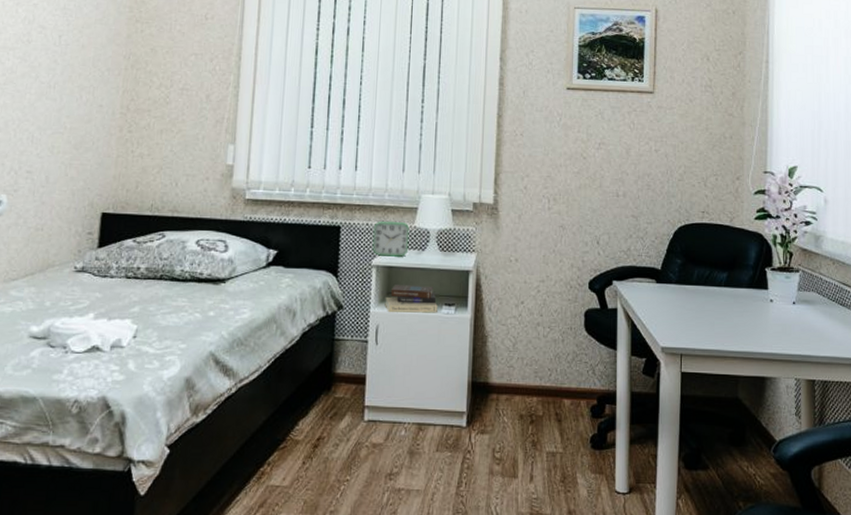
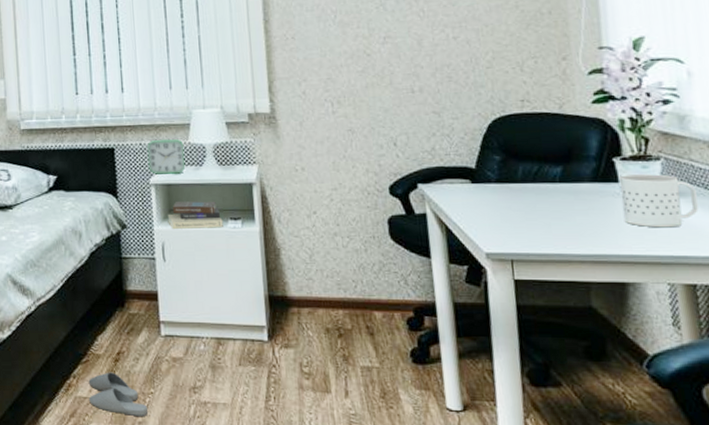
slippers: none [282,458,342,506] -> present [88,372,149,417]
mug: none [768,283,823,331] -> present [619,174,698,228]

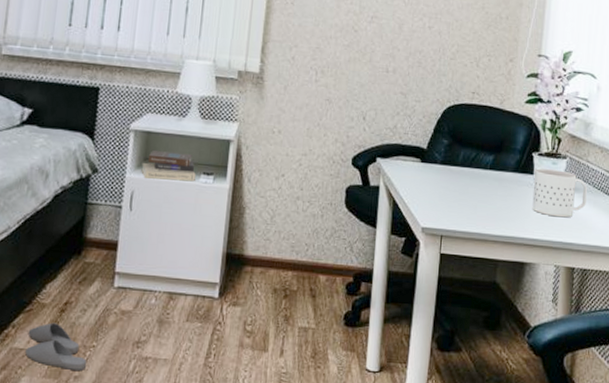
alarm clock: present [147,139,186,174] -> none [131,84,171,122]

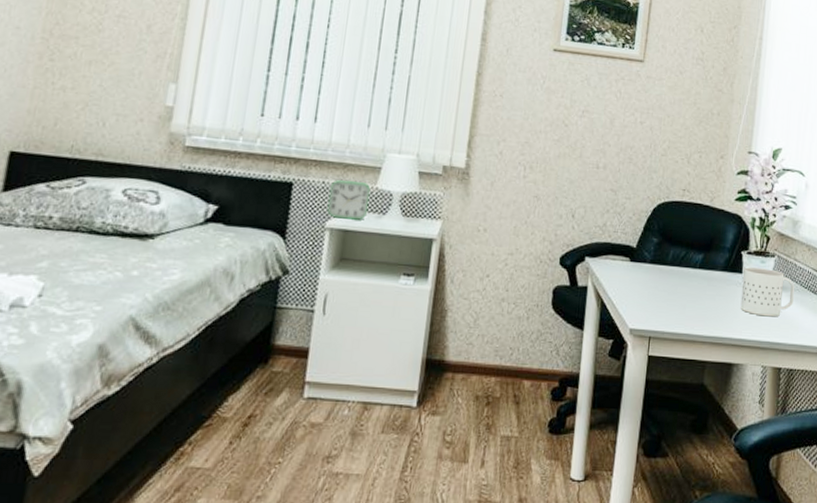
slippers: present [25,322,87,371] -> none [203,438,272,491]
alarm clock: none [131,84,171,122] -> present [327,180,371,220]
books: present [141,149,196,182] -> none [336,249,395,283]

